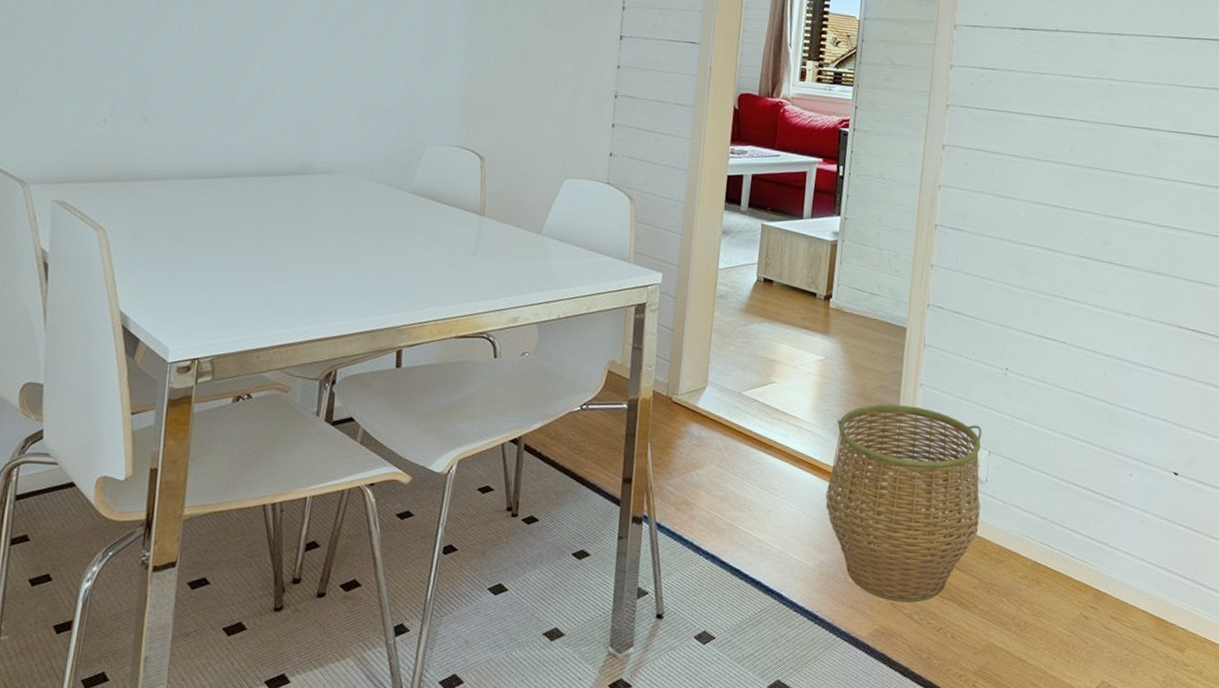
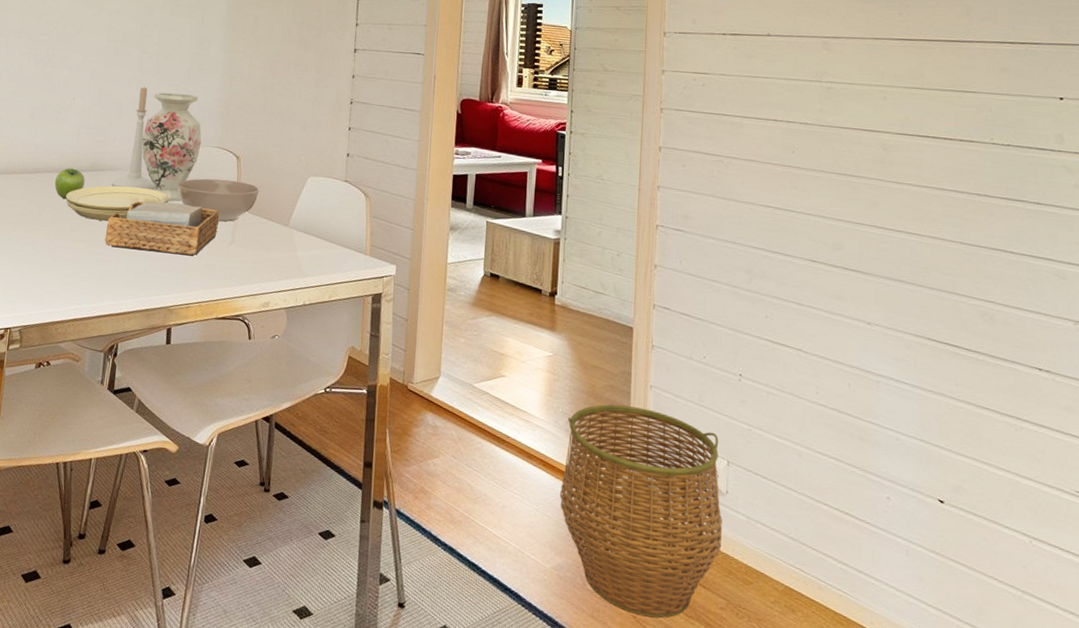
fruit: none [251,171,291,207] -> present [54,168,85,198]
plate: none [266,191,398,233] -> present [66,185,170,221]
napkin holder: none [317,209,459,270] -> present [104,201,219,256]
candlestick: none [325,75,380,196] -> present [112,86,155,190]
vase: none [363,82,438,209] -> present [142,92,202,202]
bowl: none [408,182,508,231] -> present [177,178,260,222]

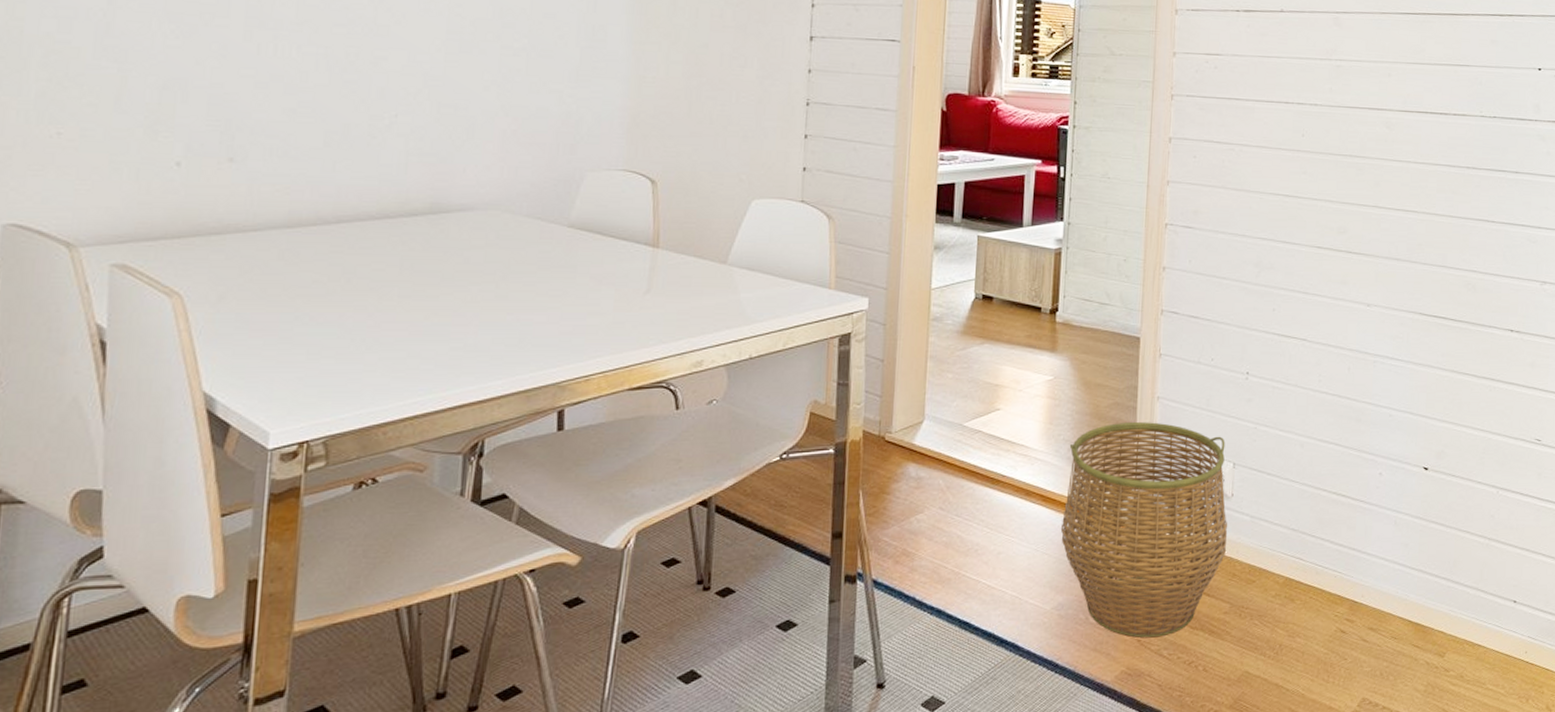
fruit: present [54,168,85,198] -> none [370,212,421,255]
plate: present [66,185,170,221] -> none [390,231,554,280]
napkin holder: present [104,201,219,256] -> none [456,247,629,314]
candlestick: present [112,86,155,190] -> none [464,94,532,234]
vase: present [142,92,202,202] -> none [509,101,600,246]
bowl: present [177,178,260,222] -> none [566,211,685,266]

